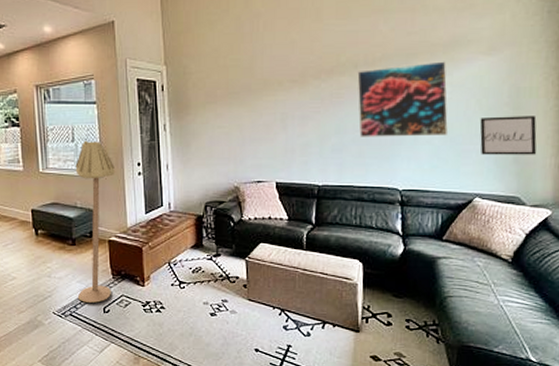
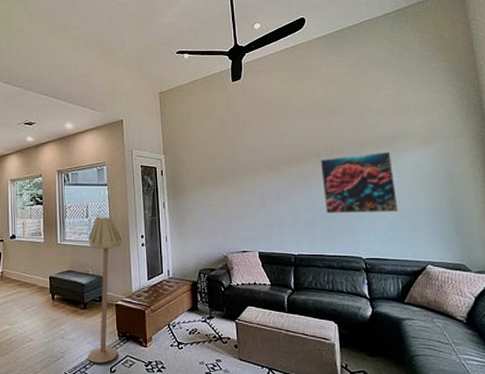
wall art: present [479,116,537,155] -> none [423,196,474,229]

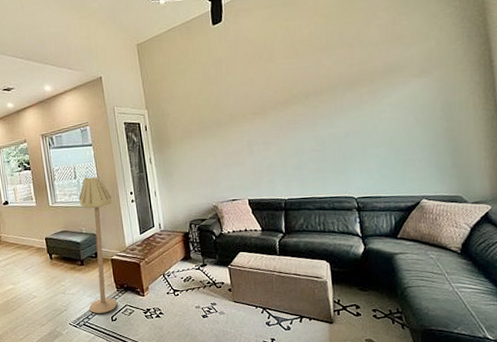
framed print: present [320,151,398,214] -> none [309,86,392,156]

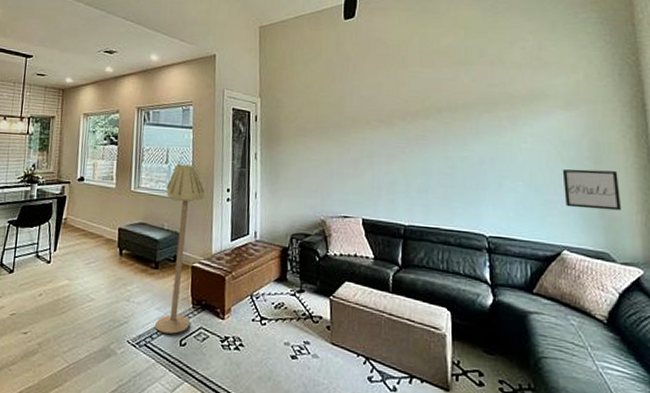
wall art: none [419,125,472,163] -> present [562,169,622,211]

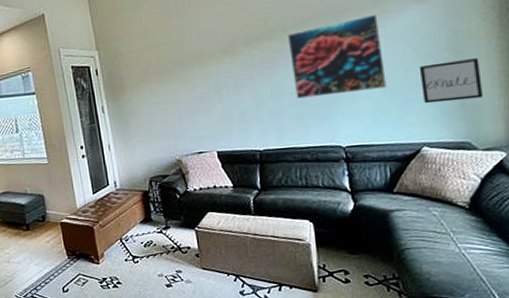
floor lamp: present [155,163,205,334] -> none [22,130,68,284]
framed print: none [441,112,531,184] -> present [287,14,386,99]

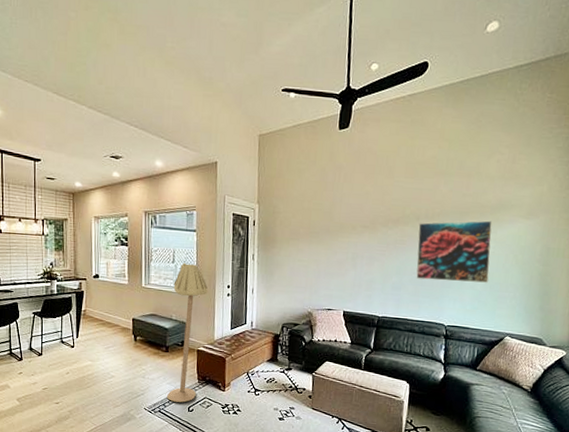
floor lamp: none [22,130,68,284] -> present [167,262,208,403]
wall art: present [419,58,484,104] -> none [514,270,561,305]

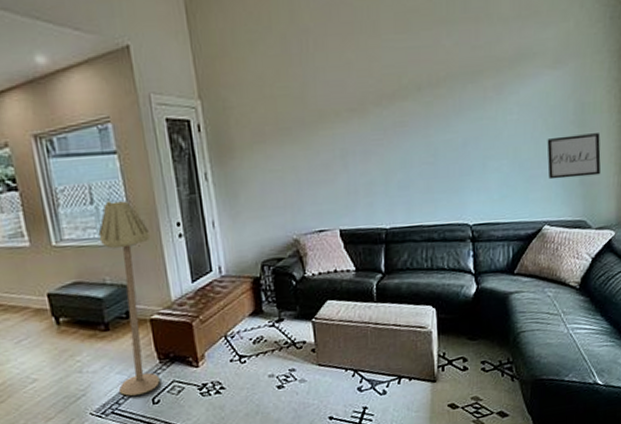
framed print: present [416,220,492,283] -> none [421,78,516,170]
wall art: none [514,270,561,305] -> present [547,133,601,180]

